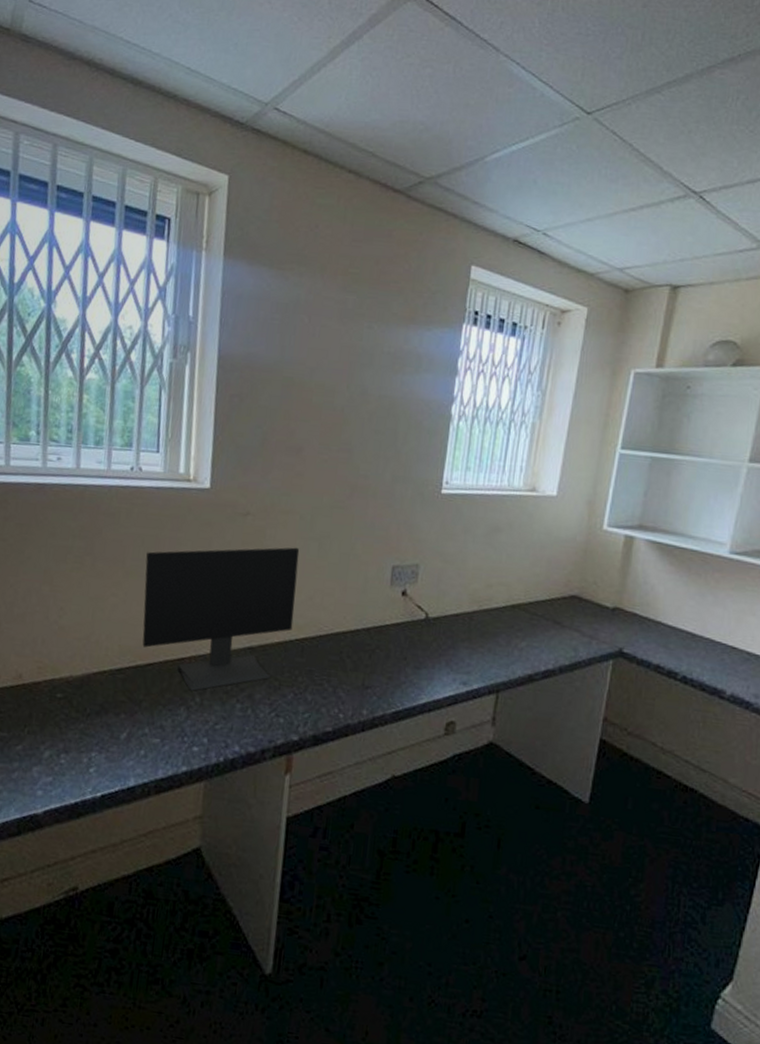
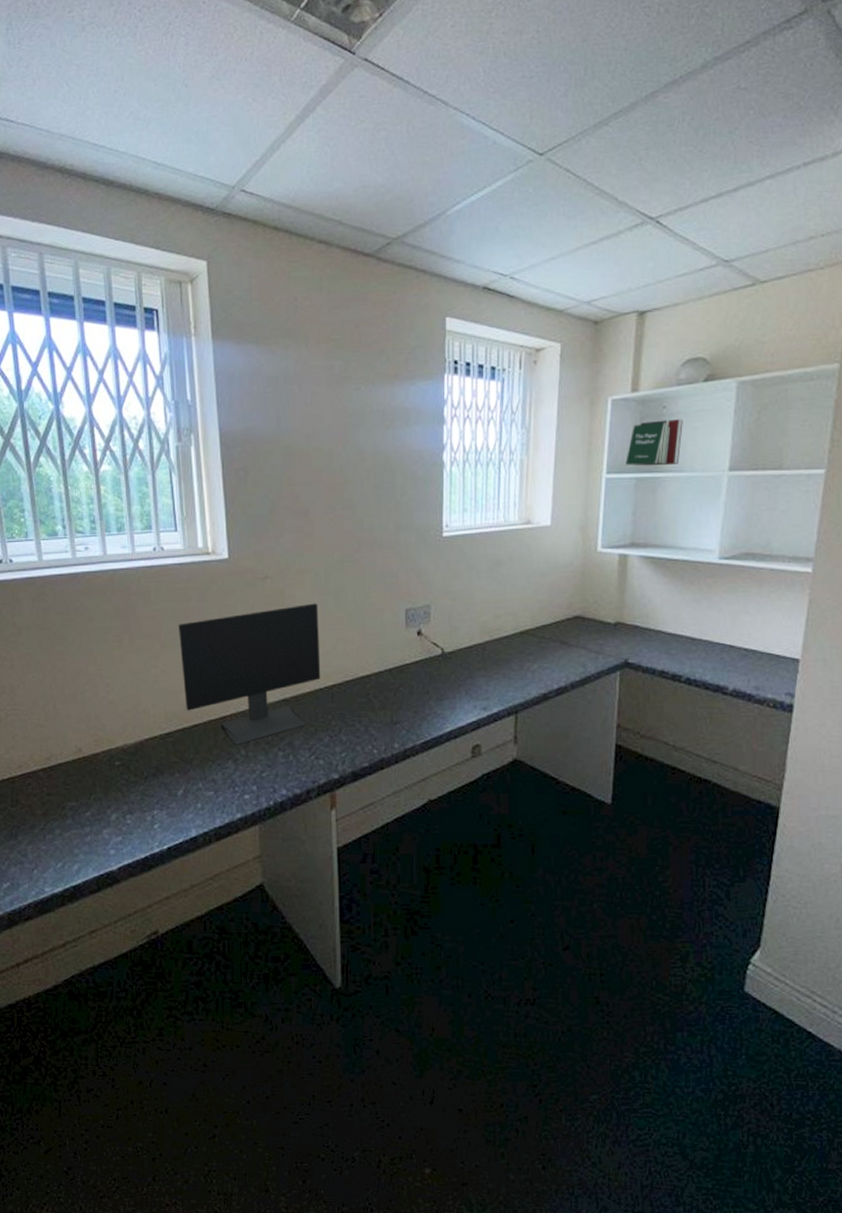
books: none [642,399,706,449] -> present [626,419,683,466]

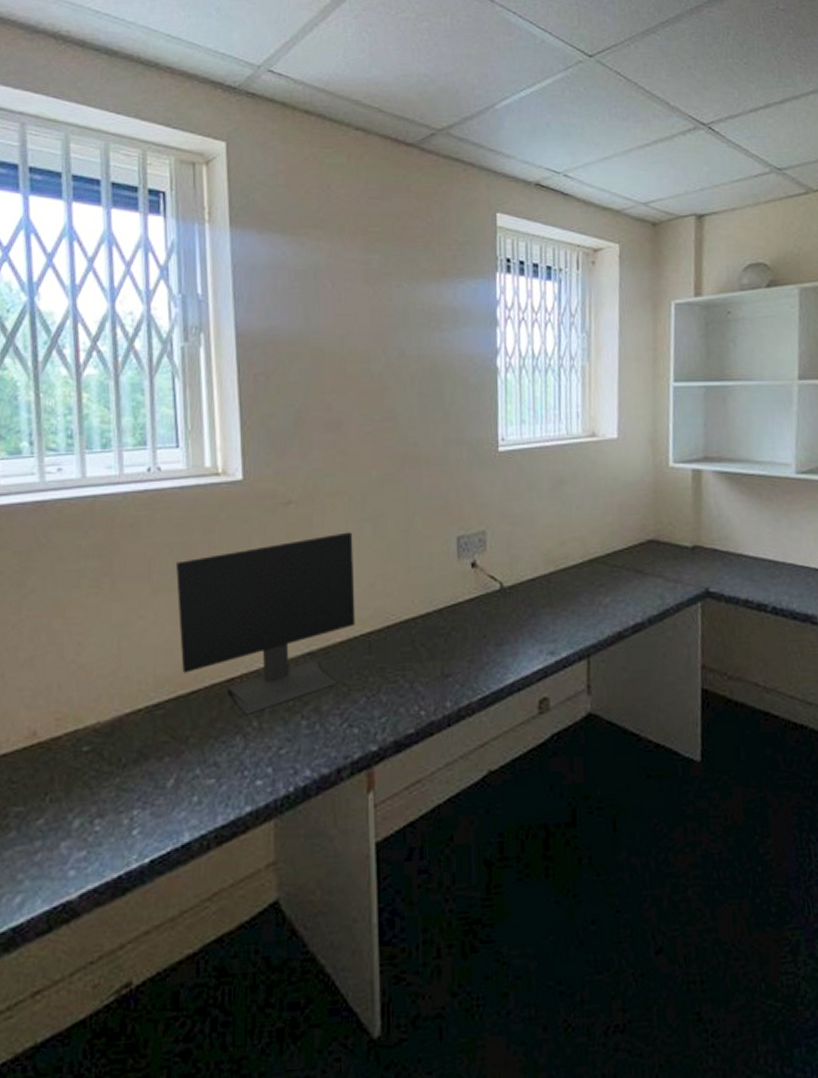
books: present [626,419,683,466] -> none [693,325,749,374]

